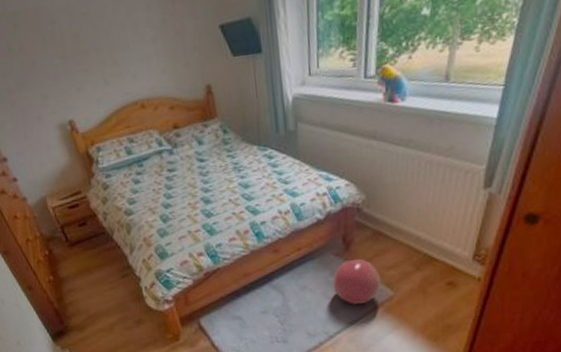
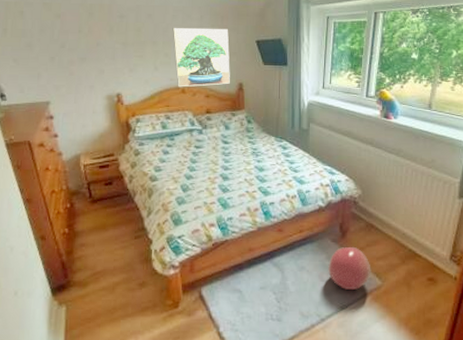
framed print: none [116,15,196,102] -> present [173,27,230,87]

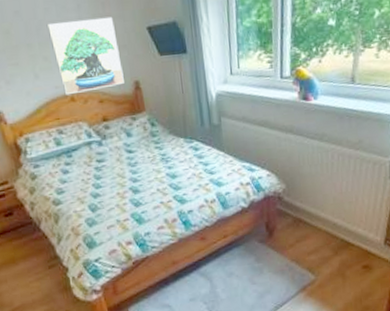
ball: present [328,246,371,290] -> none [258,244,304,289]

